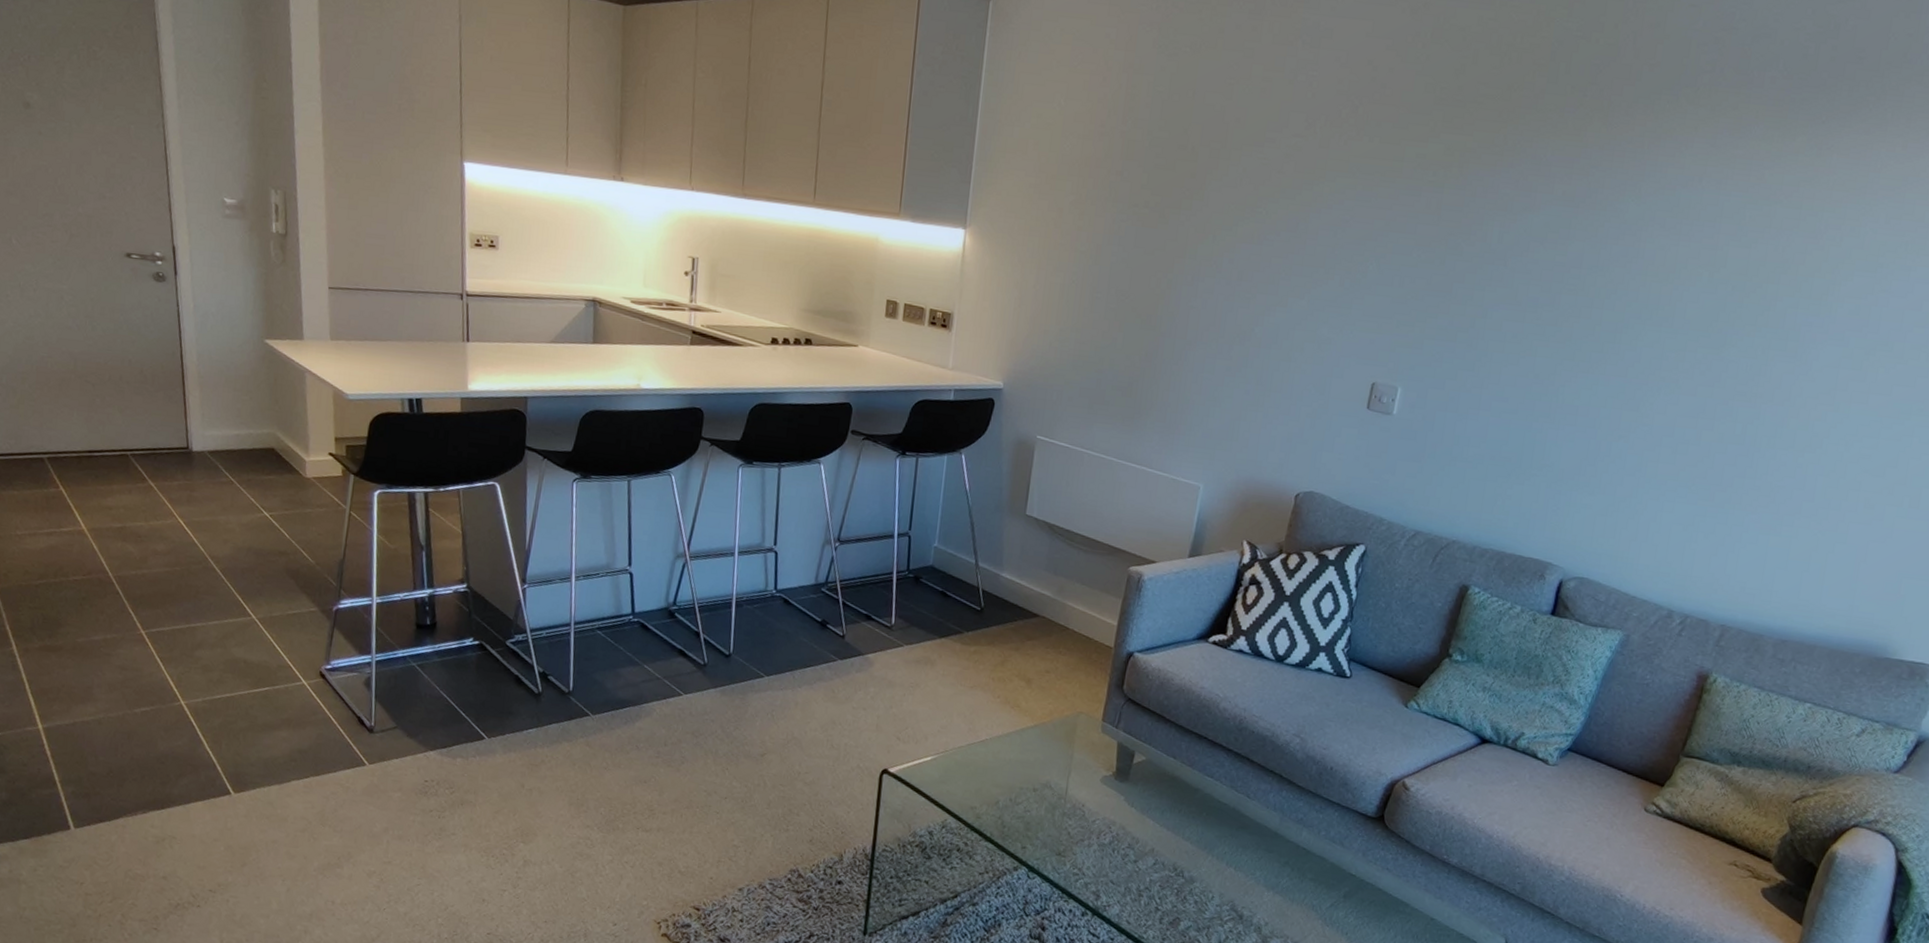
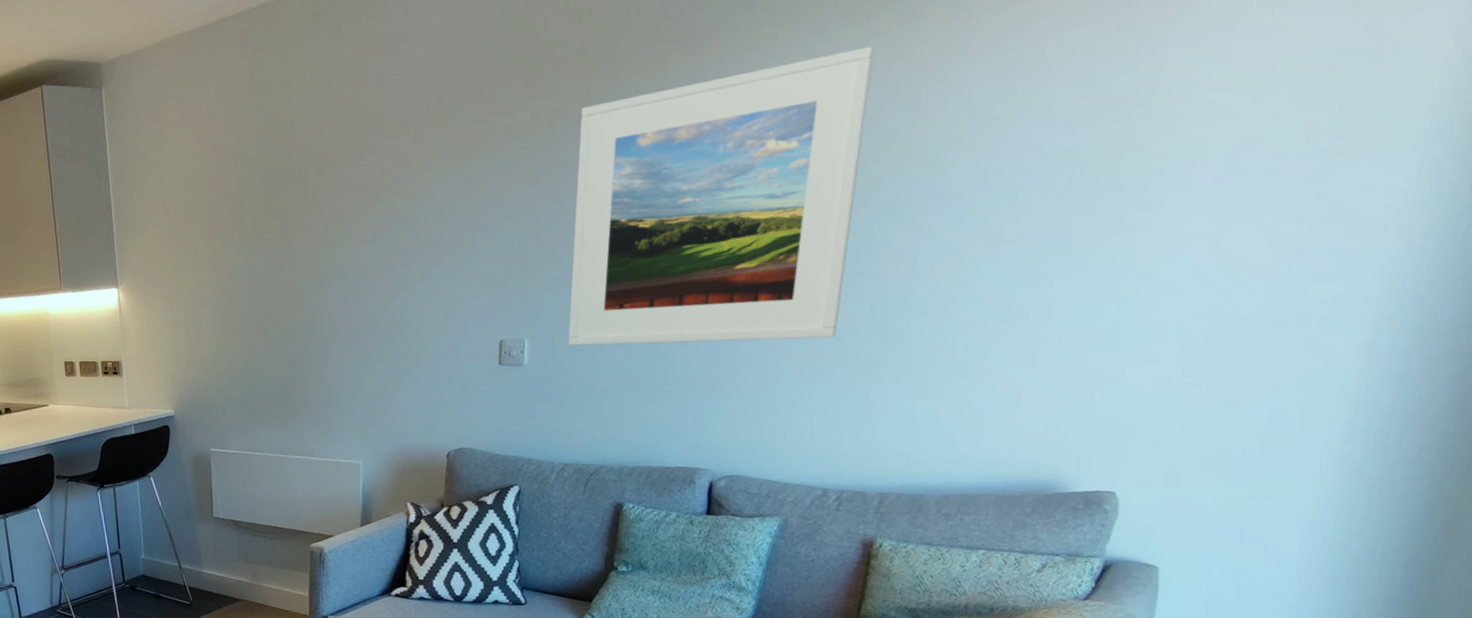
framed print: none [1441,154,1786,453] -> present [568,45,875,346]

